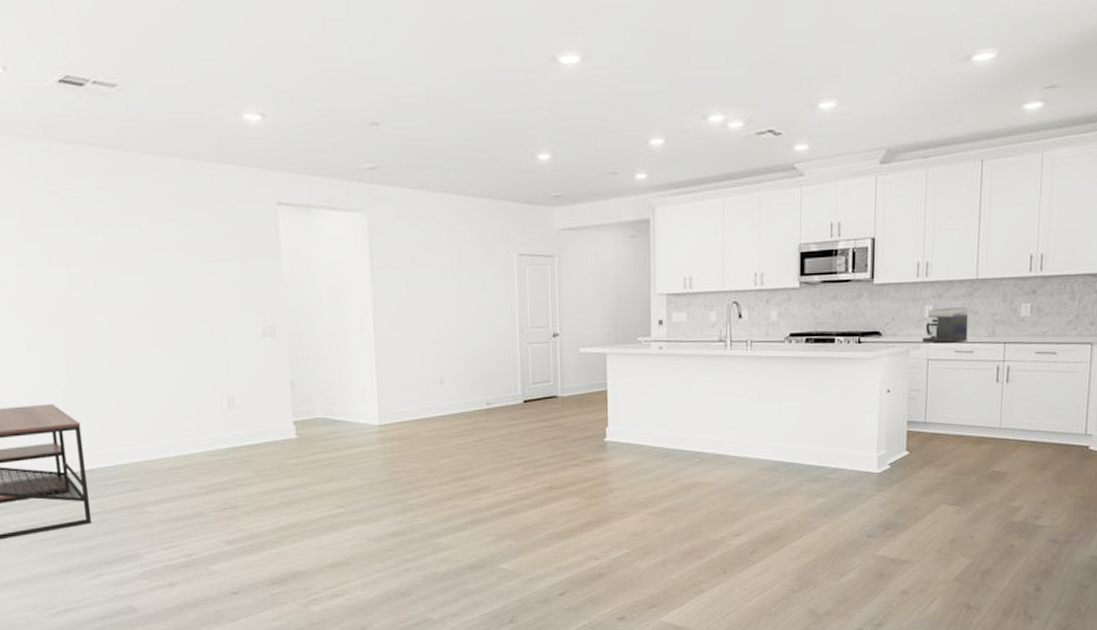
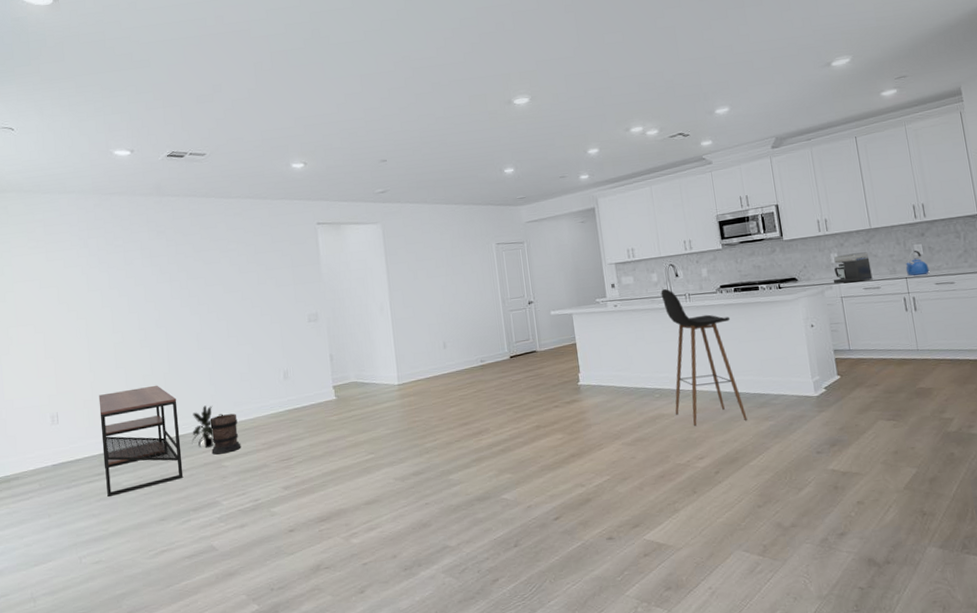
potted plant: none [102,434,145,488] -> present [192,405,223,448]
wooden barrel: none [128,447,170,497] -> present [210,413,241,455]
bar stool: none [715,331,797,499] -> present [661,288,748,427]
kettle: none [1006,310,1033,341] -> present [905,250,930,276]

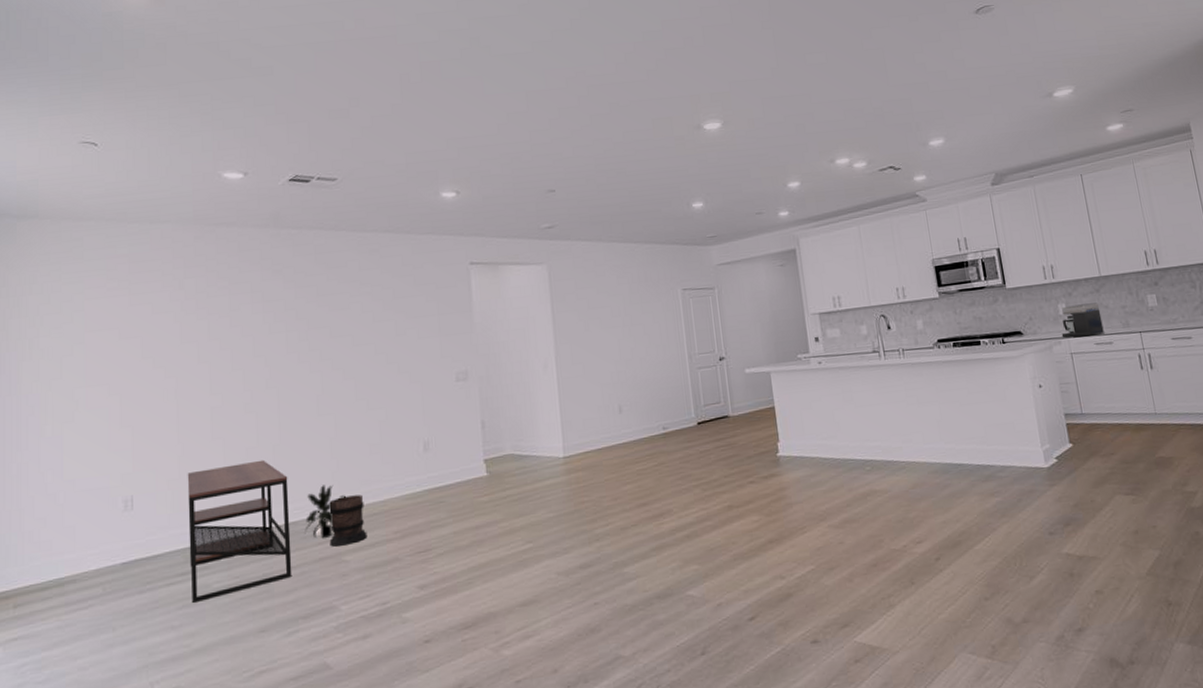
bar stool: present [661,288,748,427] -> none [871,342,971,505]
kettle: present [905,250,930,276] -> none [1139,300,1165,330]

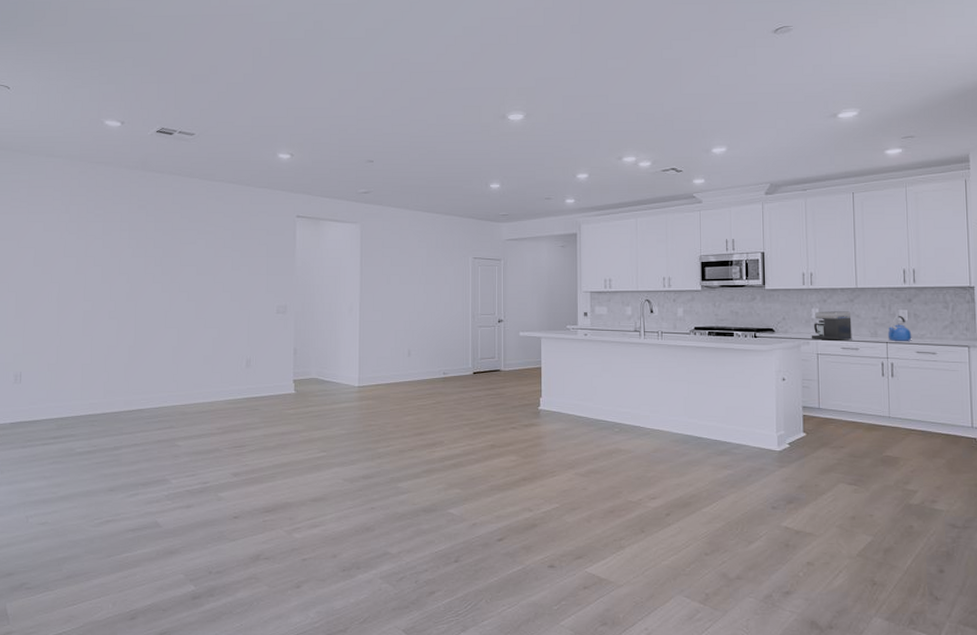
tv stand: present [187,459,292,603] -> none [60,357,139,461]
potted plant: present [305,485,345,538] -> none [148,383,182,425]
wooden barrel: present [329,494,368,547] -> none [167,395,196,433]
kettle: none [1139,300,1165,330] -> present [887,315,912,341]

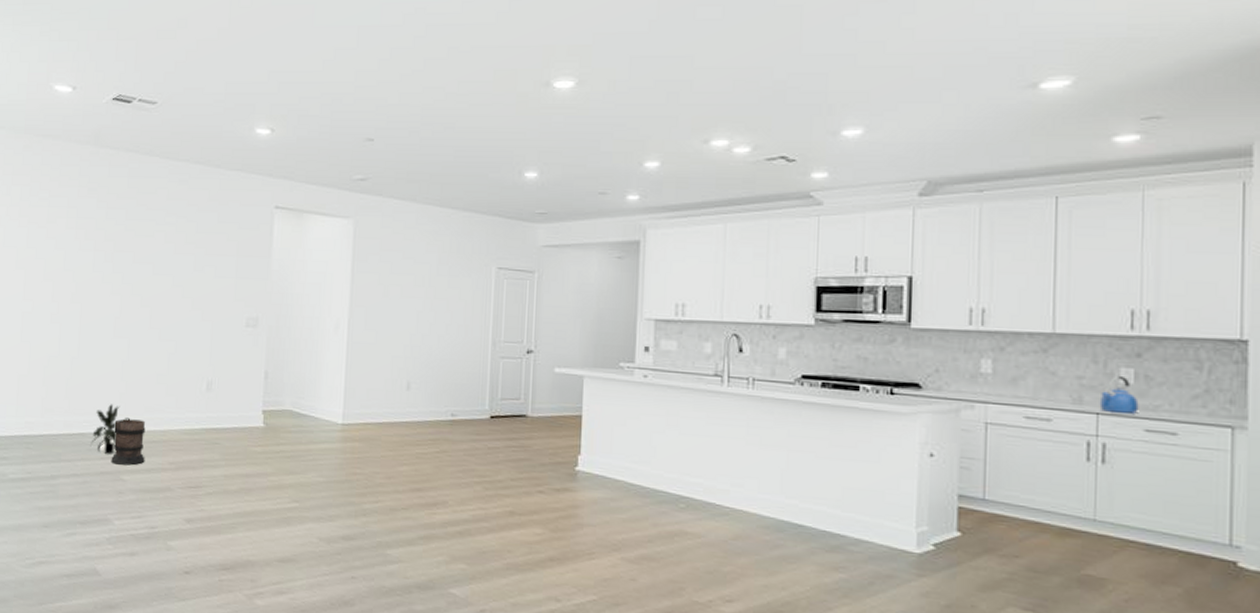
potted plant: none [148,383,182,425] -> present [90,404,130,454]
wooden barrel: none [167,395,196,433] -> present [111,419,146,466]
coffee maker: present [811,311,852,341] -> none [977,363,1043,407]

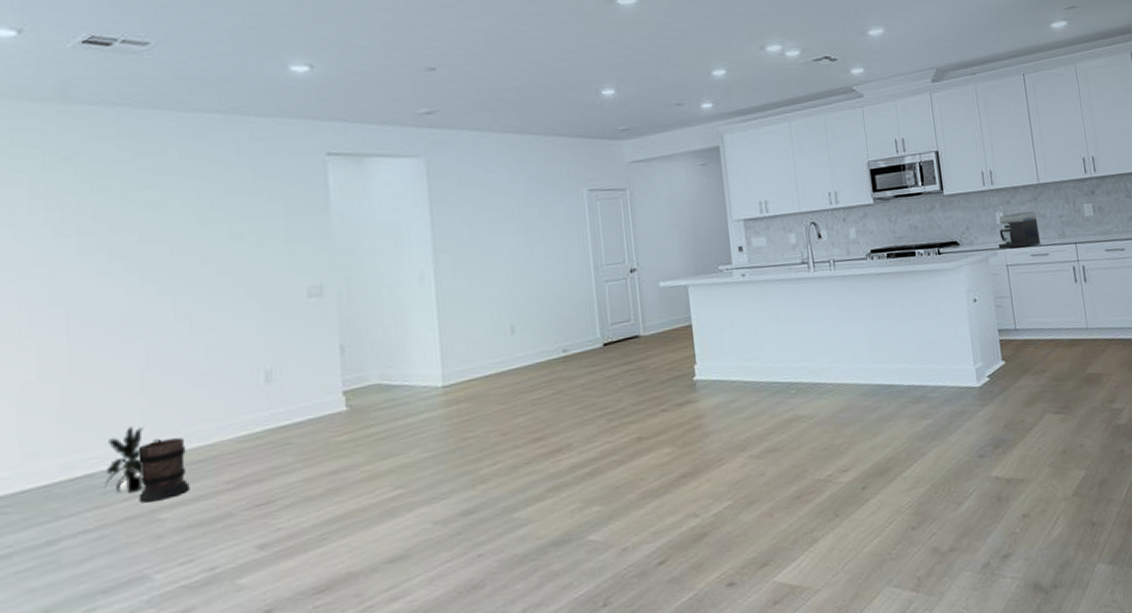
coffee maker: none [977,363,1043,407] -> present [998,211,1041,249]
kettle: present [1099,375,1139,414] -> none [1075,210,1100,241]

